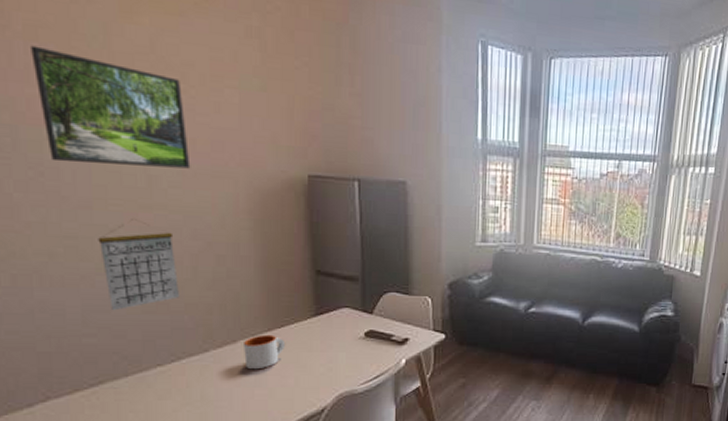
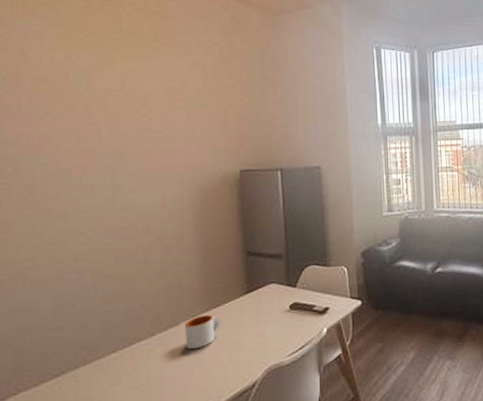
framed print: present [31,45,191,169] -> none [34,95,147,182]
calendar: present [98,219,181,311] -> none [71,222,134,305]

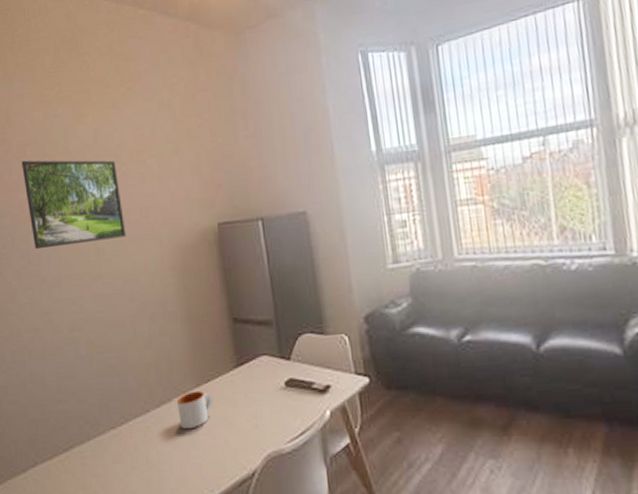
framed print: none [34,95,147,182] -> present [22,160,127,250]

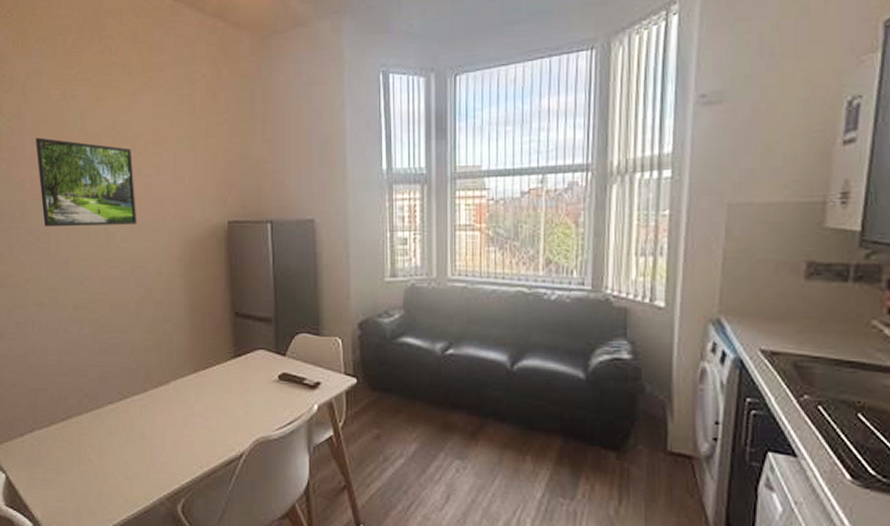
mug: present [177,390,213,430] -> none [175,376,209,411]

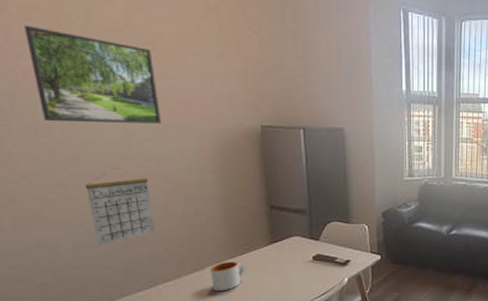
calendar: none [71,271,127,353] -> present [85,168,156,246]
mug: none [175,376,209,411] -> present [211,261,246,292]

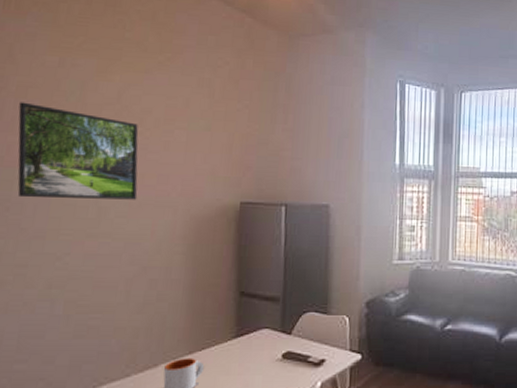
calendar: present [85,168,156,246] -> none [45,247,112,336]

